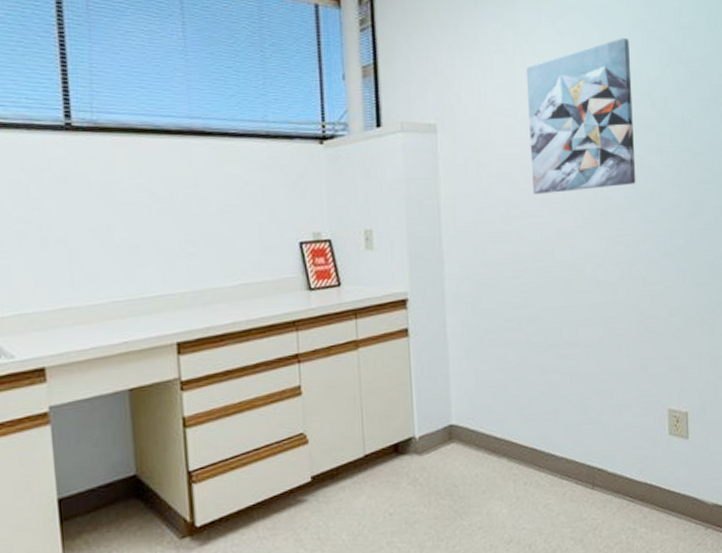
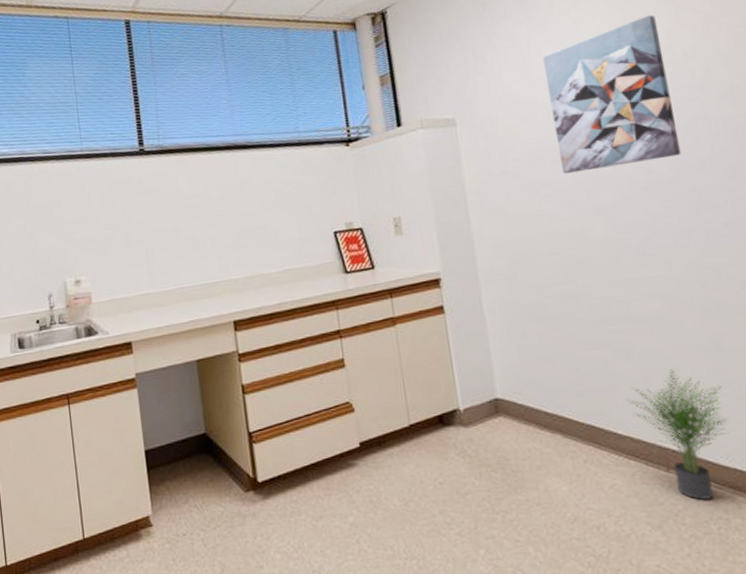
potted plant: none [566,391,646,514] -> present [627,368,731,500]

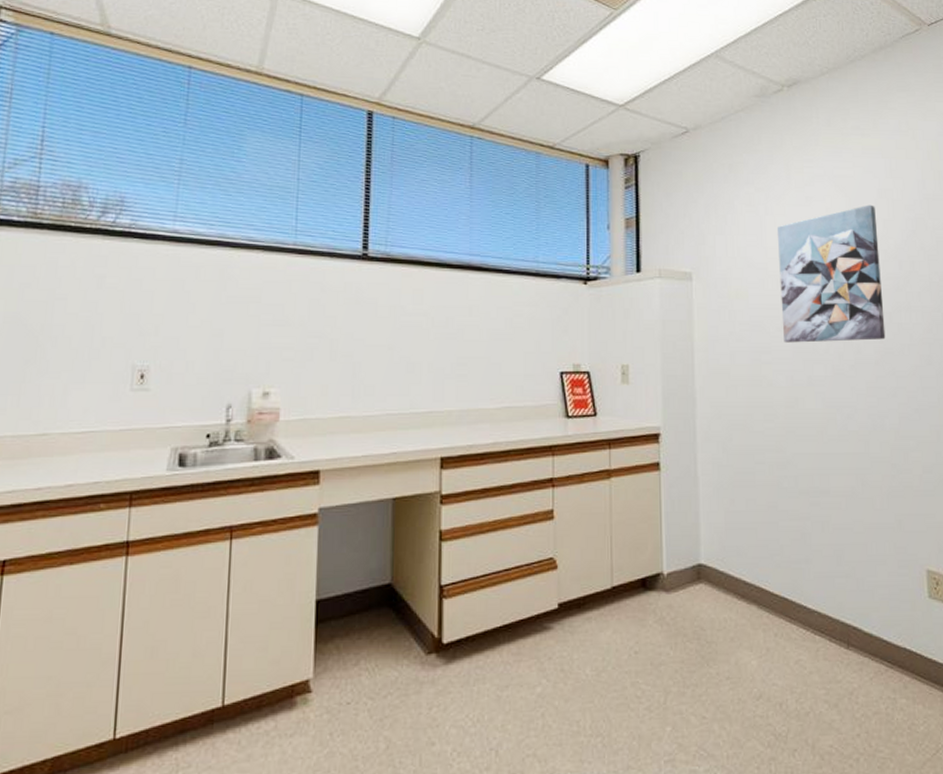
potted plant: present [627,368,731,500] -> none [818,544,904,679]

